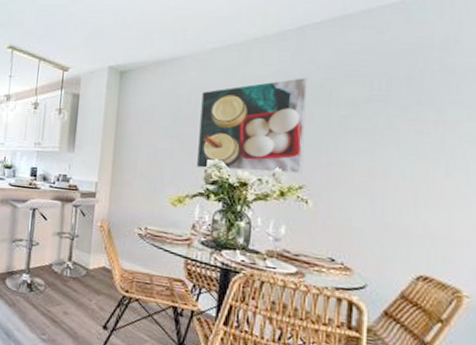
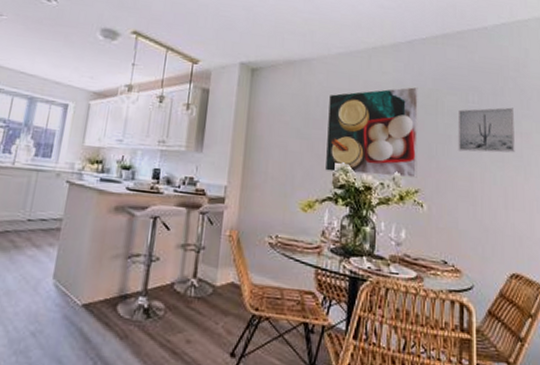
wall art: none [355,93,436,145] -> present [457,107,515,153]

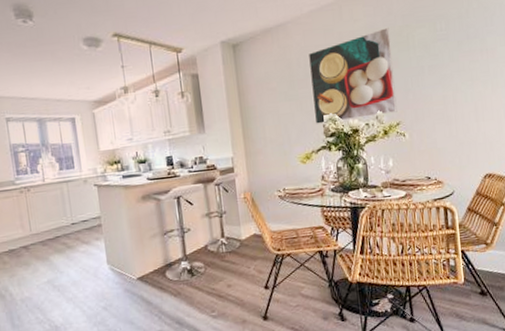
wall art: present [457,107,515,153] -> none [427,27,482,79]

